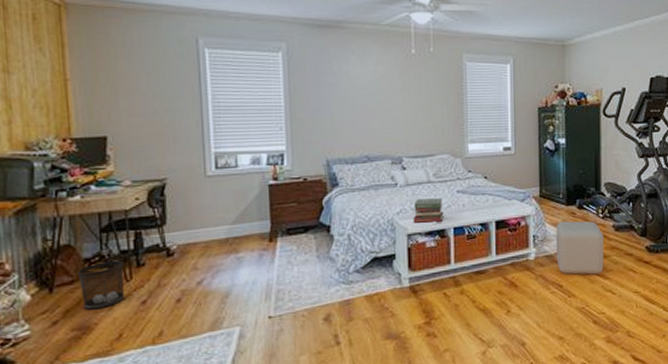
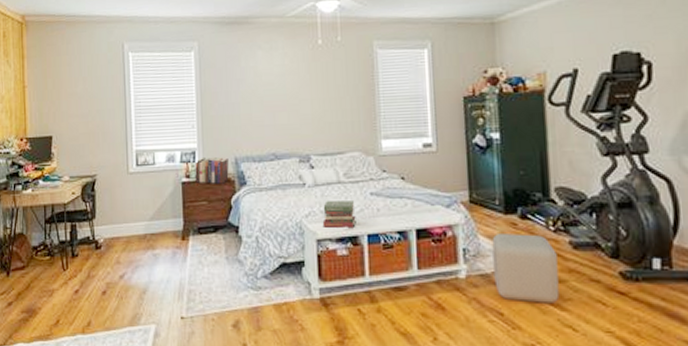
waste bin: present [78,260,125,310] -> none [28,250,62,295]
books: none [283,159,320,186] -> present [195,156,229,184]

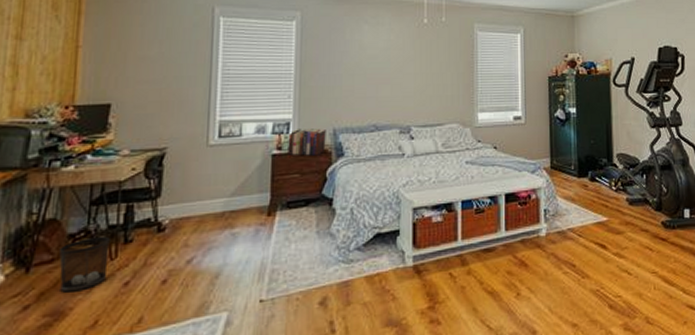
waste bin: none [28,250,62,295] -> present [59,236,110,293]
books: present [322,201,356,229] -> none [419,169,451,196]
cube: present [492,234,560,303] -> none [568,194,619,253]

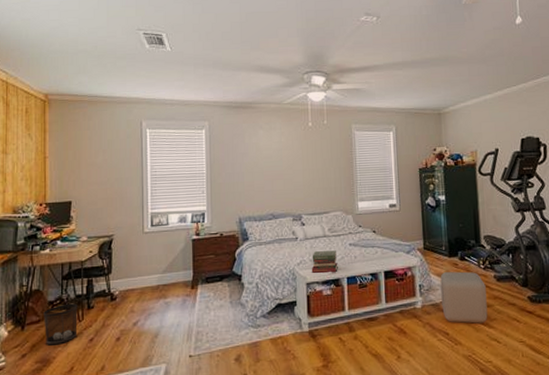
books: present [288,128,326,156] -> none [204,217,234,240]
books: none [419,169,451,196] -> present [311,251,338,273]
cube: none [568,194,619,253] -> present [440,271,488,324]

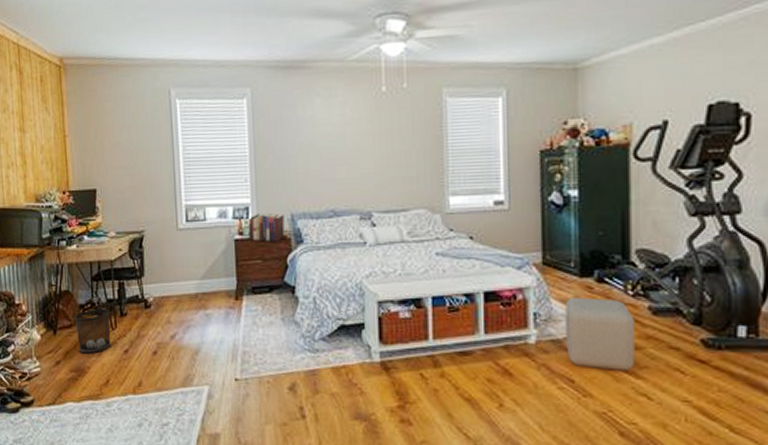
books: none [204,217,234,240] -> present [248,212,285,242]
books: present [311,251,338,273] -> none [384,261,420,290]

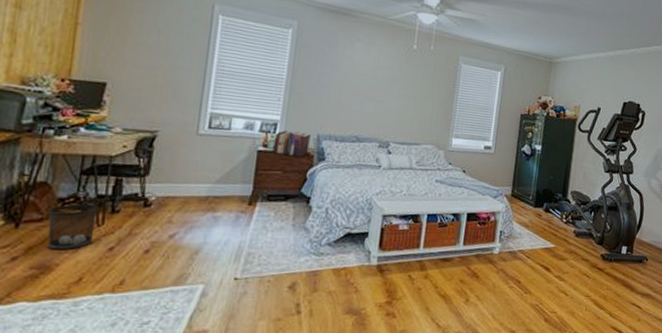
cube: present [565,298,635,371] -> none [518,221,564,275]

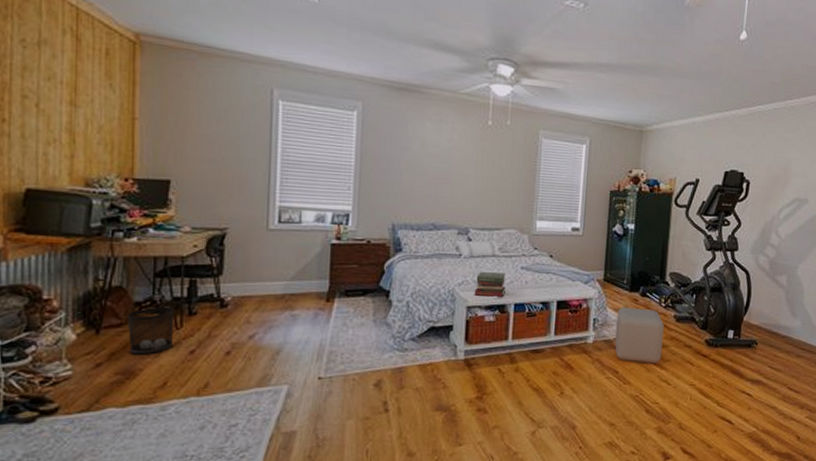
books: present [272,129,311,157] -> none [346,220,385,249]
books: none [390,183,421,208] -> present [474,272,506,298]
cube: none [518,221,564,275] -> present [615,307,664,363]

